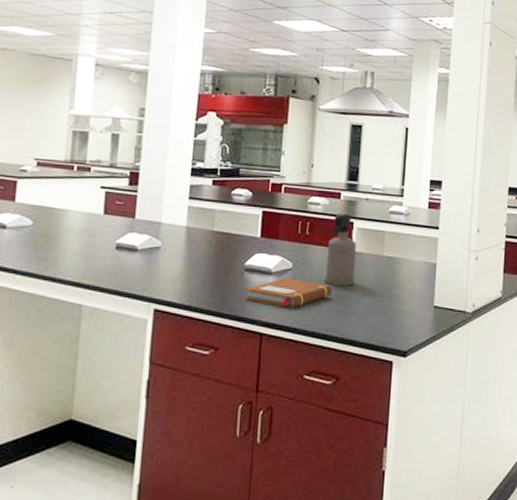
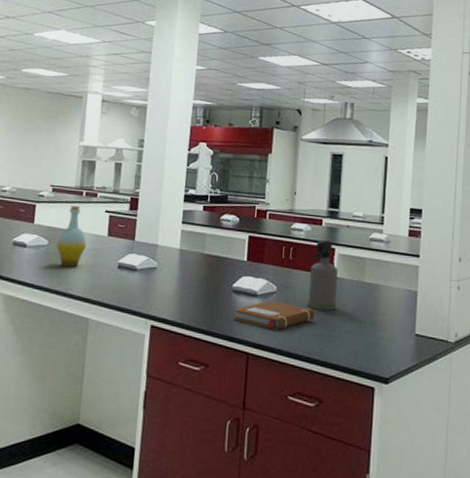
bottle: none [42,180,79,250] -> present [56,205,87,268]

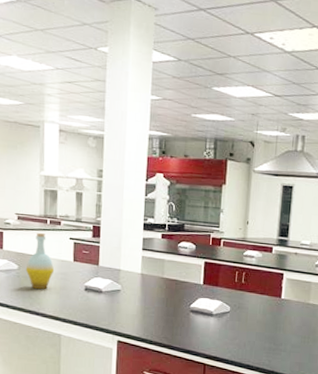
notebook: present [232,301,315,331] -> none [191,319,264,345]
spray bottle: present [307,239,338,311] -> none [258,265,286,328]

